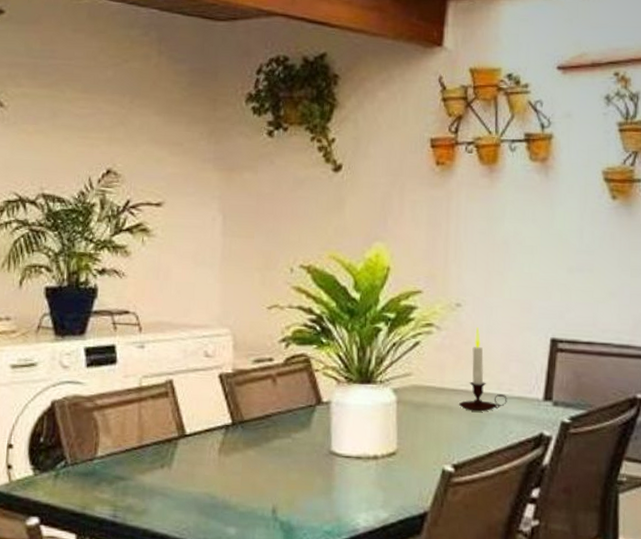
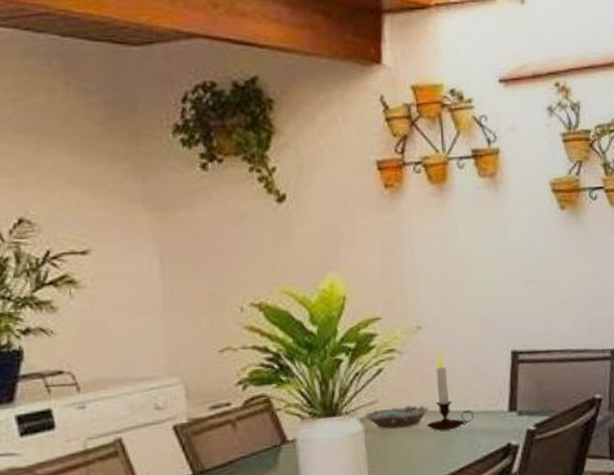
bowl: none [398,382,463,404] -> present [365,405,430,429]

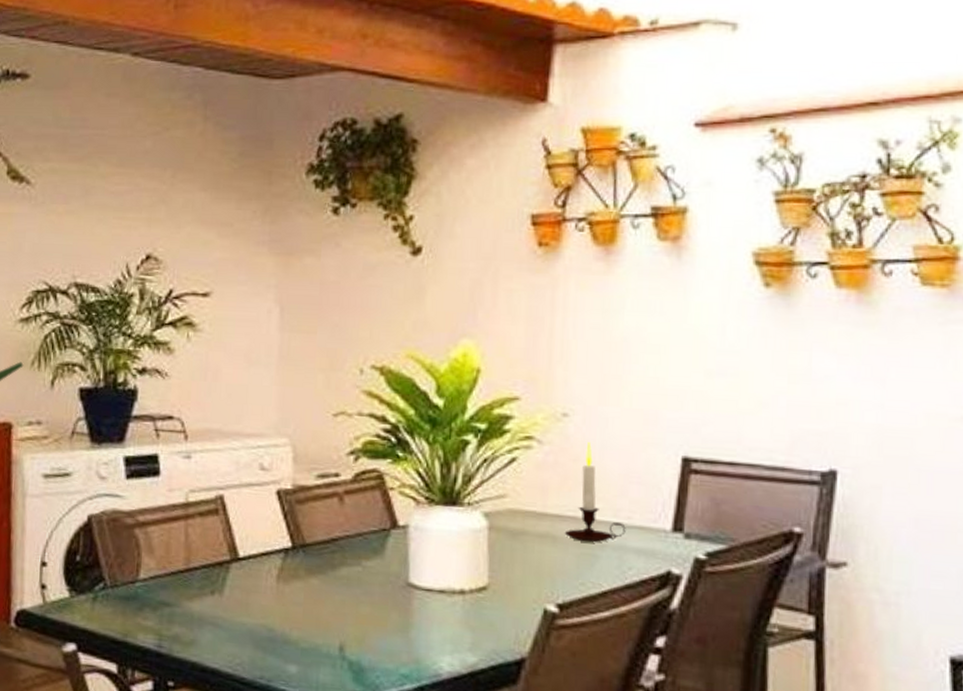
bowl: present [365,405,430,429] -> none [490,505,570,532]

